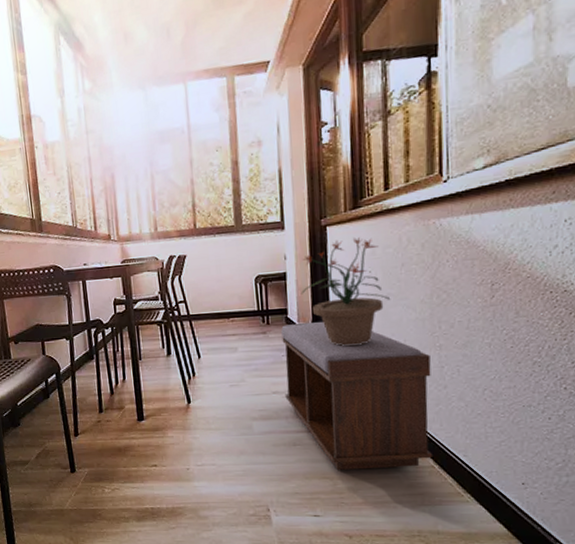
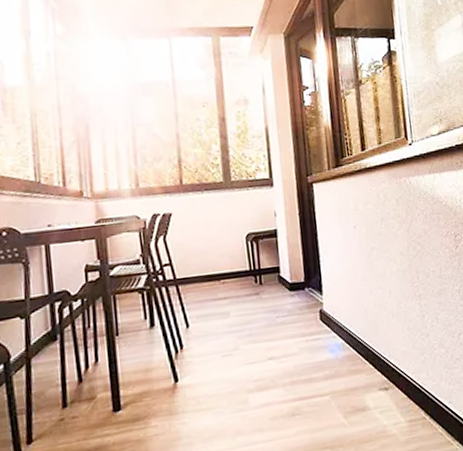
bench: present [281,322,432,470] -> none [274,279,423,437]
potted plant: present [300,237,391,346] -> none [291,194,375,303]

